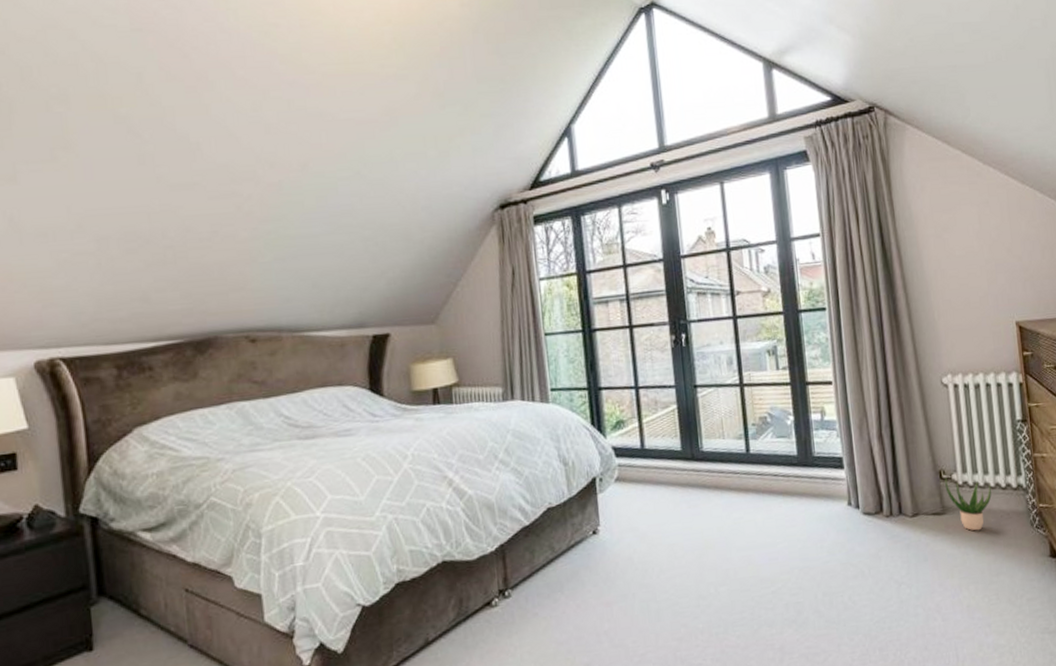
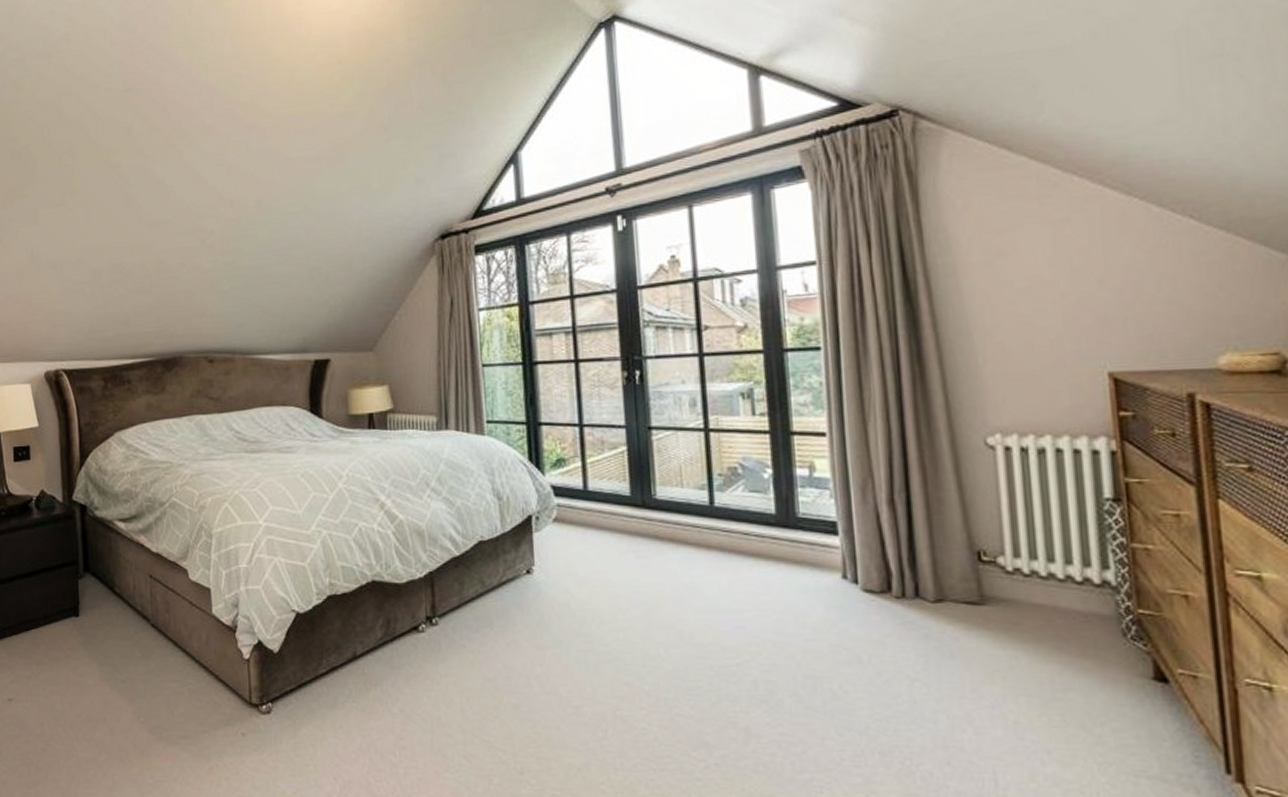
potted plant: present [944,478,992,531] -> none [985,561,1059,631]

